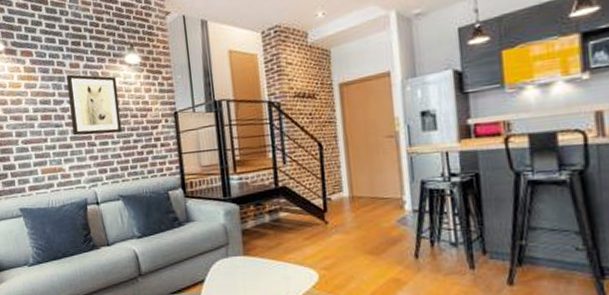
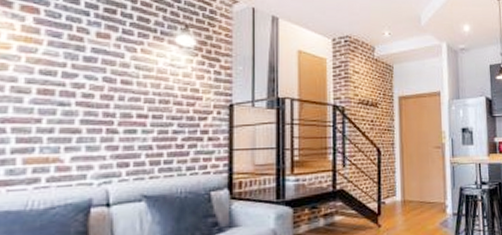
wall art: present [66,74,122,136] -> none [86,44,160,121]

